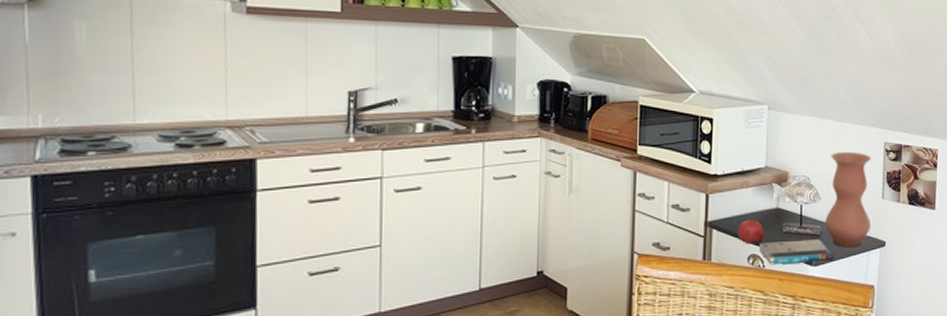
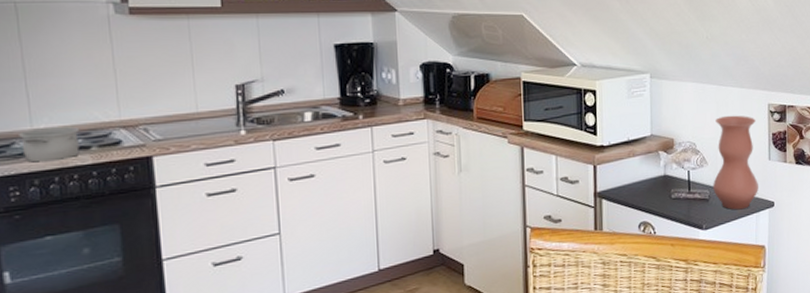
cooking pot: none [120,123,184,158] -> present [19,126,80,163]
fruit: present [737,217,764,244] -> none [627,185,653,212]
book: present [759,239,835,265] -> none [649,203,724,232]

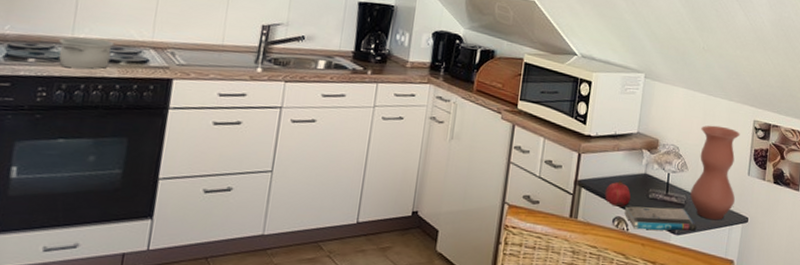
fruit: none [627,185,653,212] -> present [605,180,631,207]
book: none [649,203,724,232] -> present [625,206,697,232]

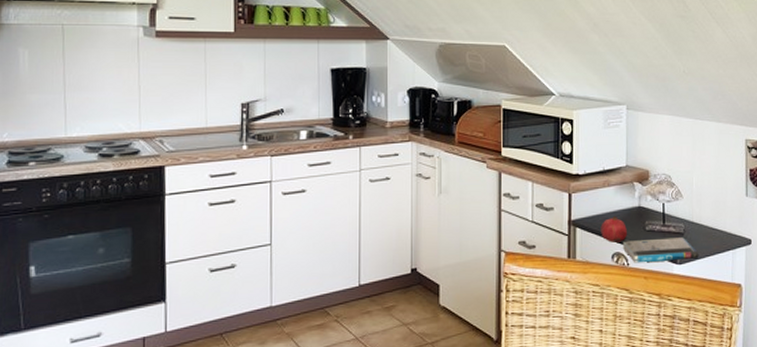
cooking pot: present [58,37,115,71] -> none [55,136,106,167]
vase: present [690,125,740,221] -> none [688,149,735,246]

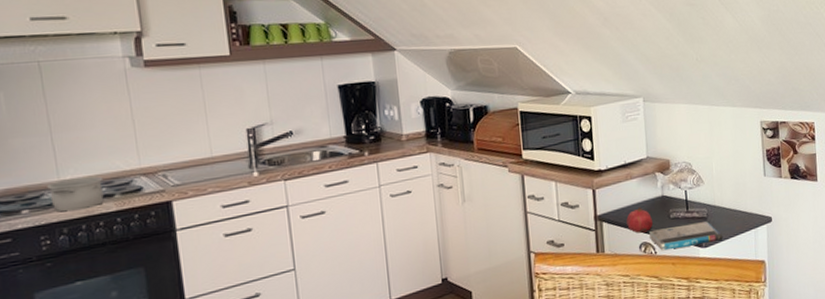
cooking pot: none [55,136,106,167] -> present [47,176,104,213]

